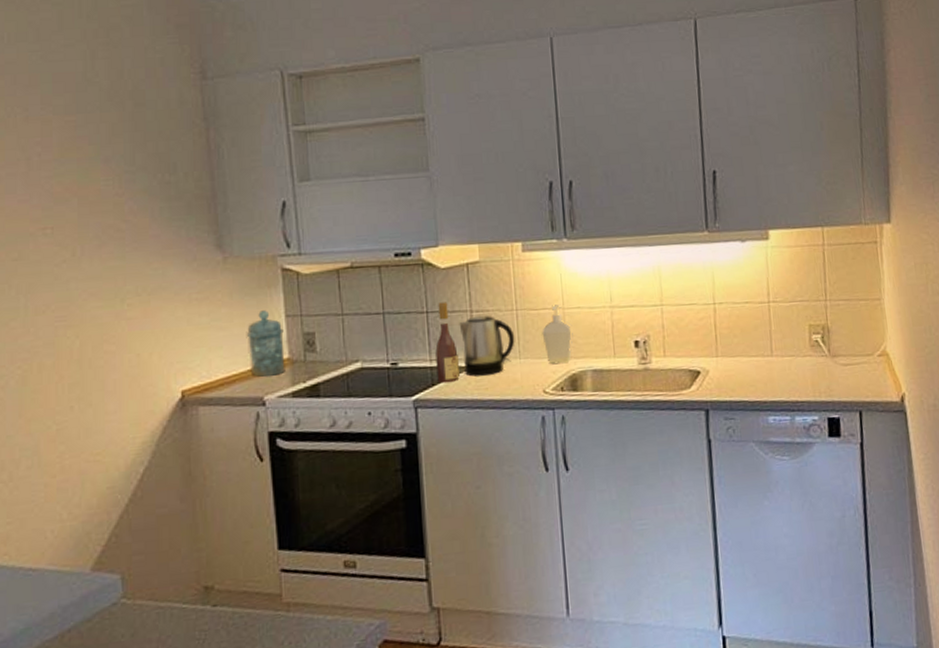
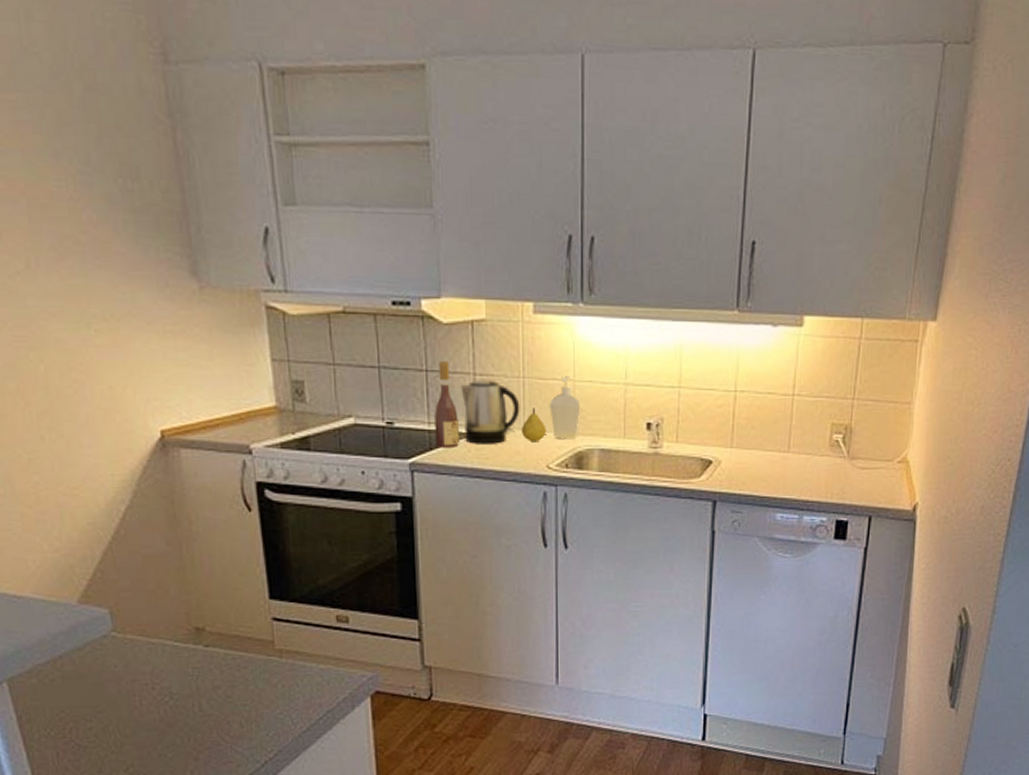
canister: present [247,310,285,378] -> none [230,351,272,425]
fruit: none [517,337,541,369] -> present [522,408,547,441]

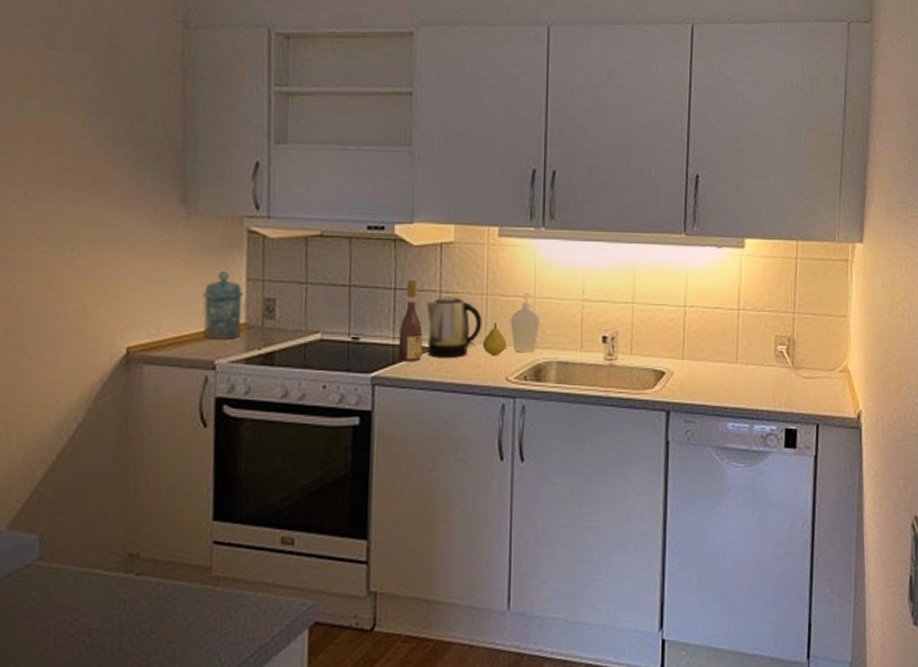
canister: none [230,351,272,425] -> present [203,271,243,341]

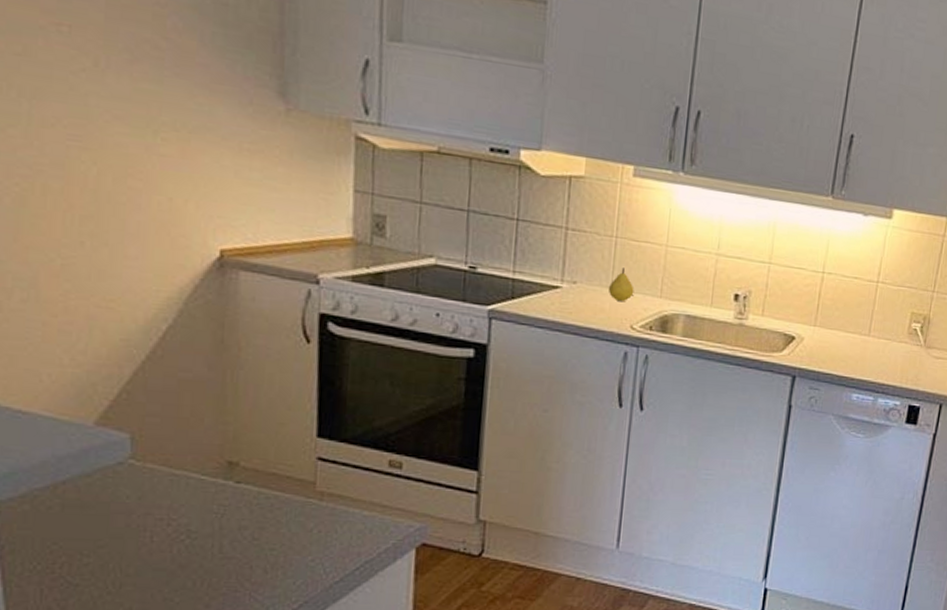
canister: present [203,271,243,341] -> none [306,179,350,255]
wine bottle: present [398,280,423,363] -> none [518,212,545,300]
kettle: present [426,297,482,358] -> none [550,234,610,300]
soap bottle: present [510,293,542,353] -> none [639,240,673,303]

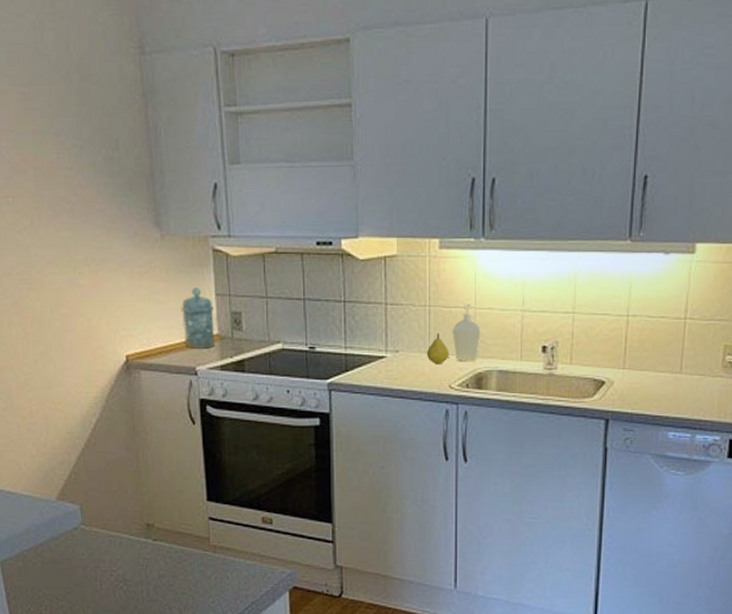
canister: none [306,179,350,255] -> present [182,288,215,350]
soap bottle: none [639,240,673,303] -> present [452,304,482,362]

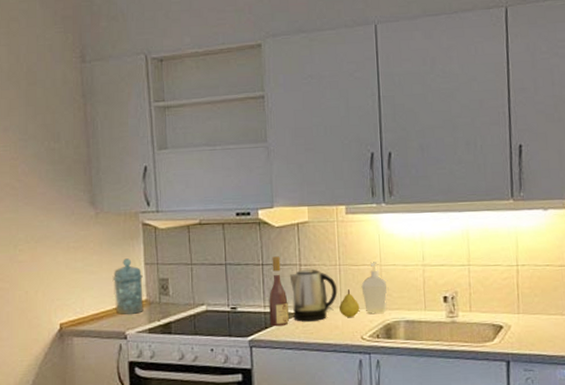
wine bottle: none [350,293,371,370] -> present [269,256,289,327]
kettle: none [374,308,426,366] -> present [289,268,338,322]

